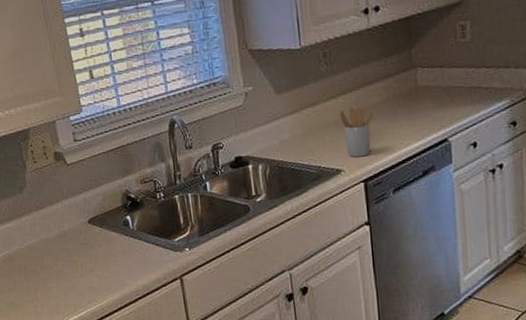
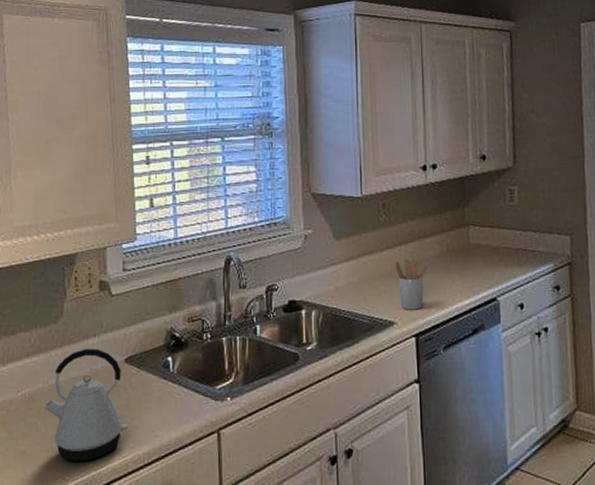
kettle: none [23,213,100,308] -> present [43,348,128,461]

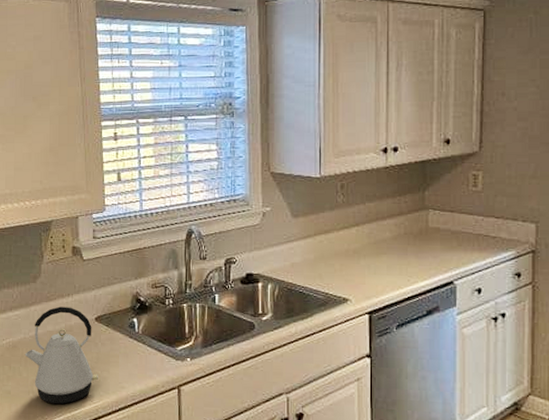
utensil holder: present [395,258,428,310] -> none [351,239,384,289]

